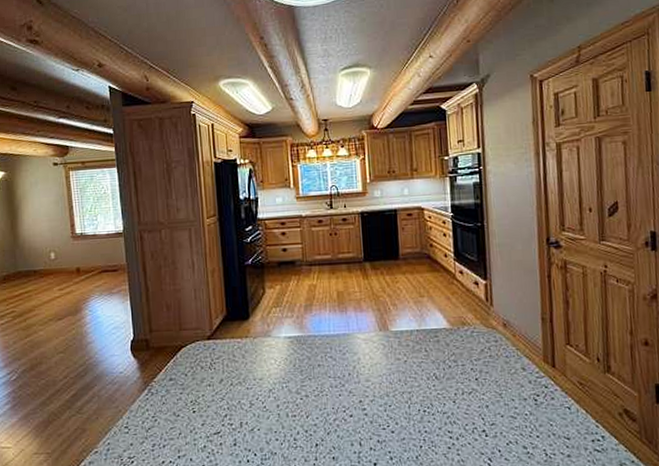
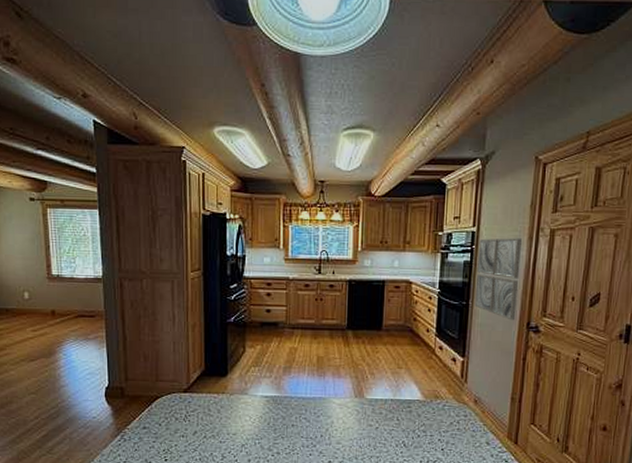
wall art: none [486,155,534,238] -> present [474,238,522,321]

